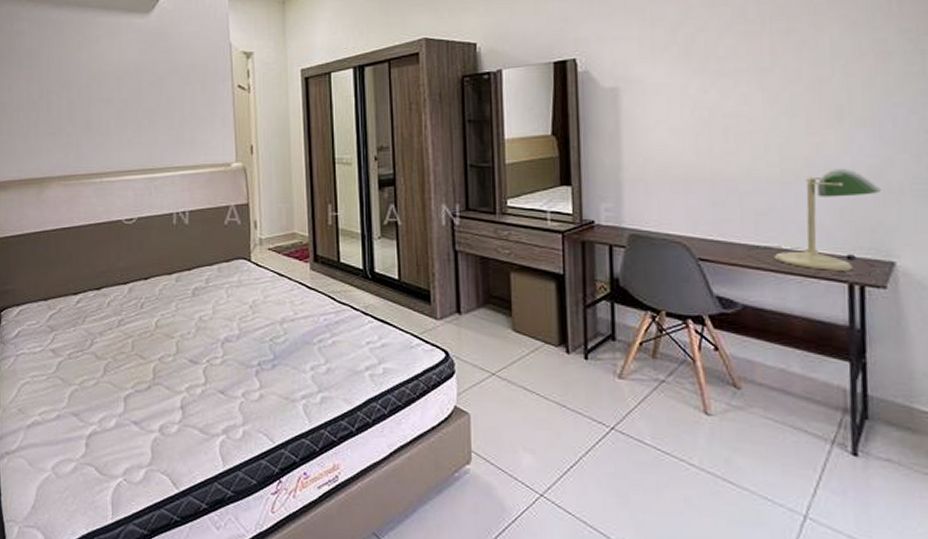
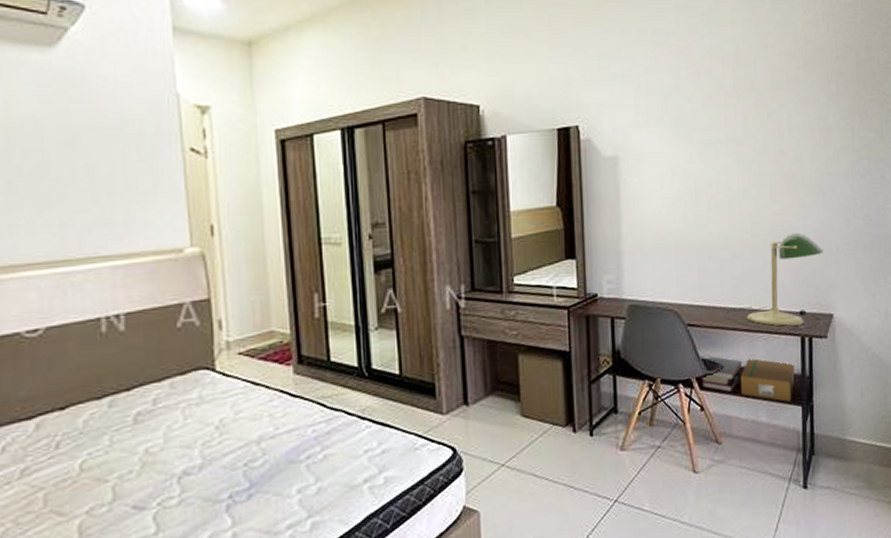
books: none [715,295,767,334] -> present [701,356,742,392]
box: none [766,302,840,355] -> present [741,359,795,402]

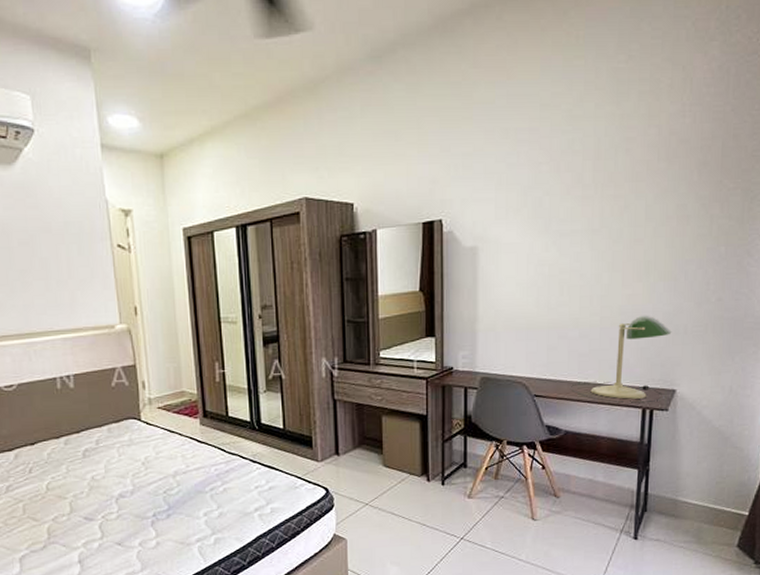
books: present [701,356,742,392] -> none [544,423,583,454]
box: present [741,359,795,402] -> none [581,427,634,465]

